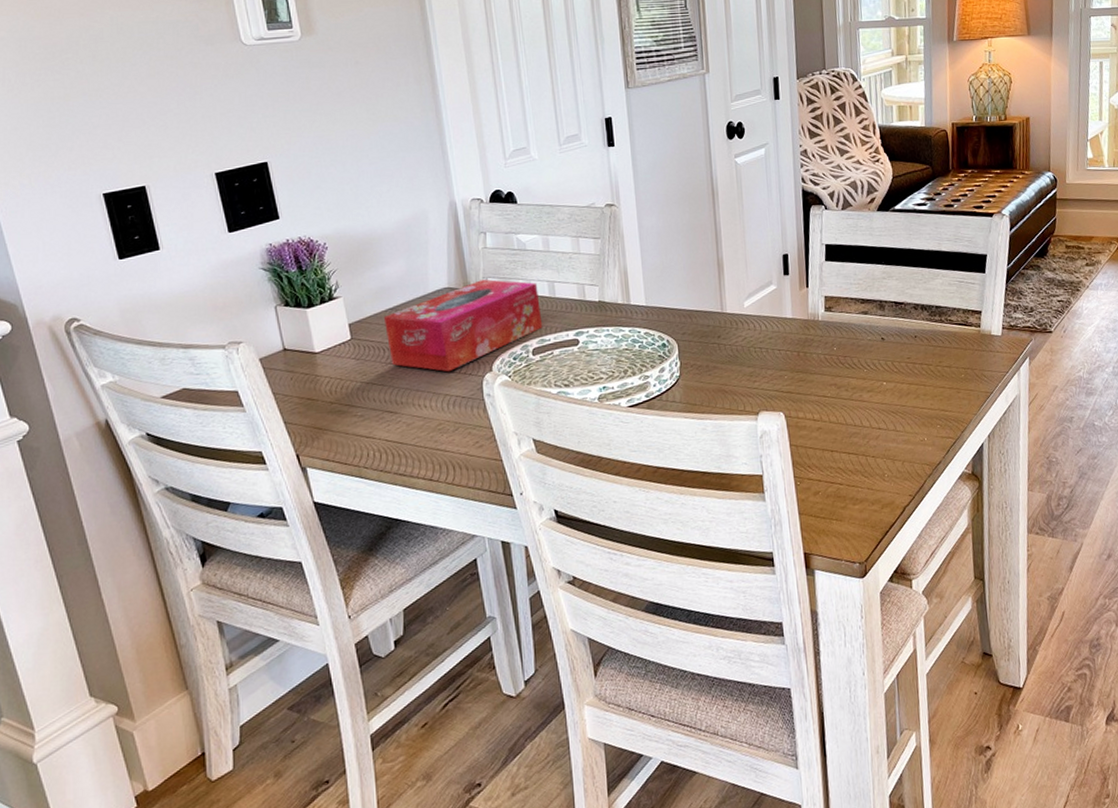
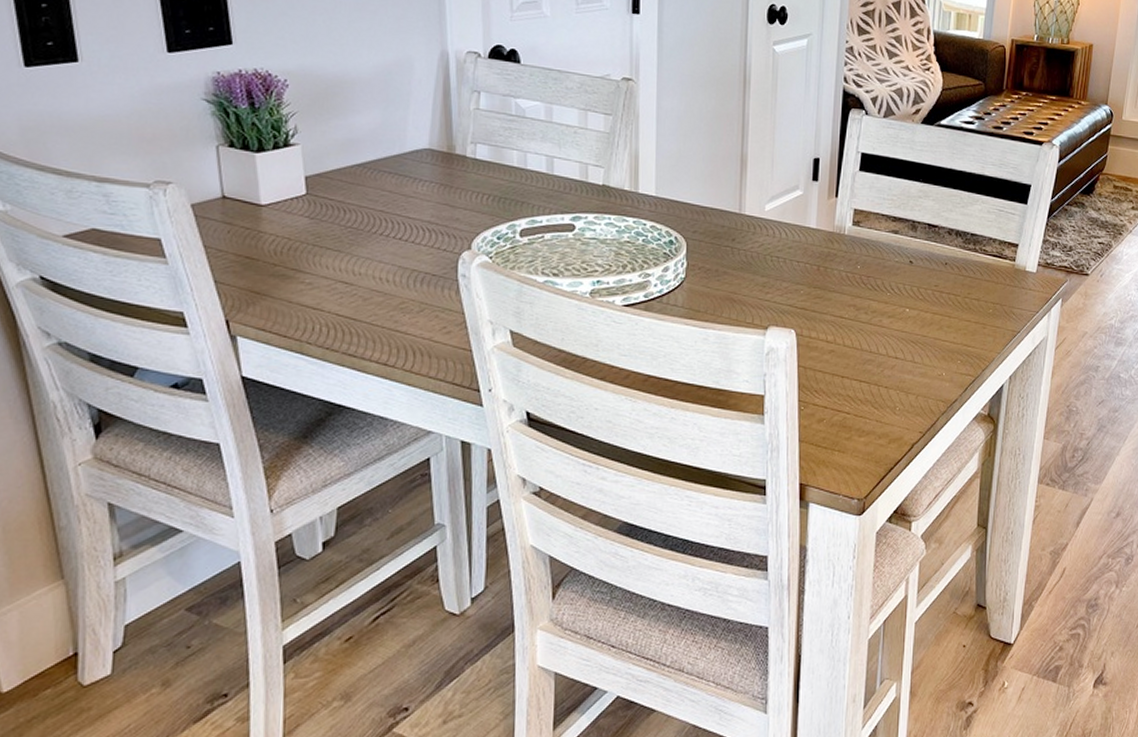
tissue box: present [383,279,543,372] -> none [348,145,536,245]

